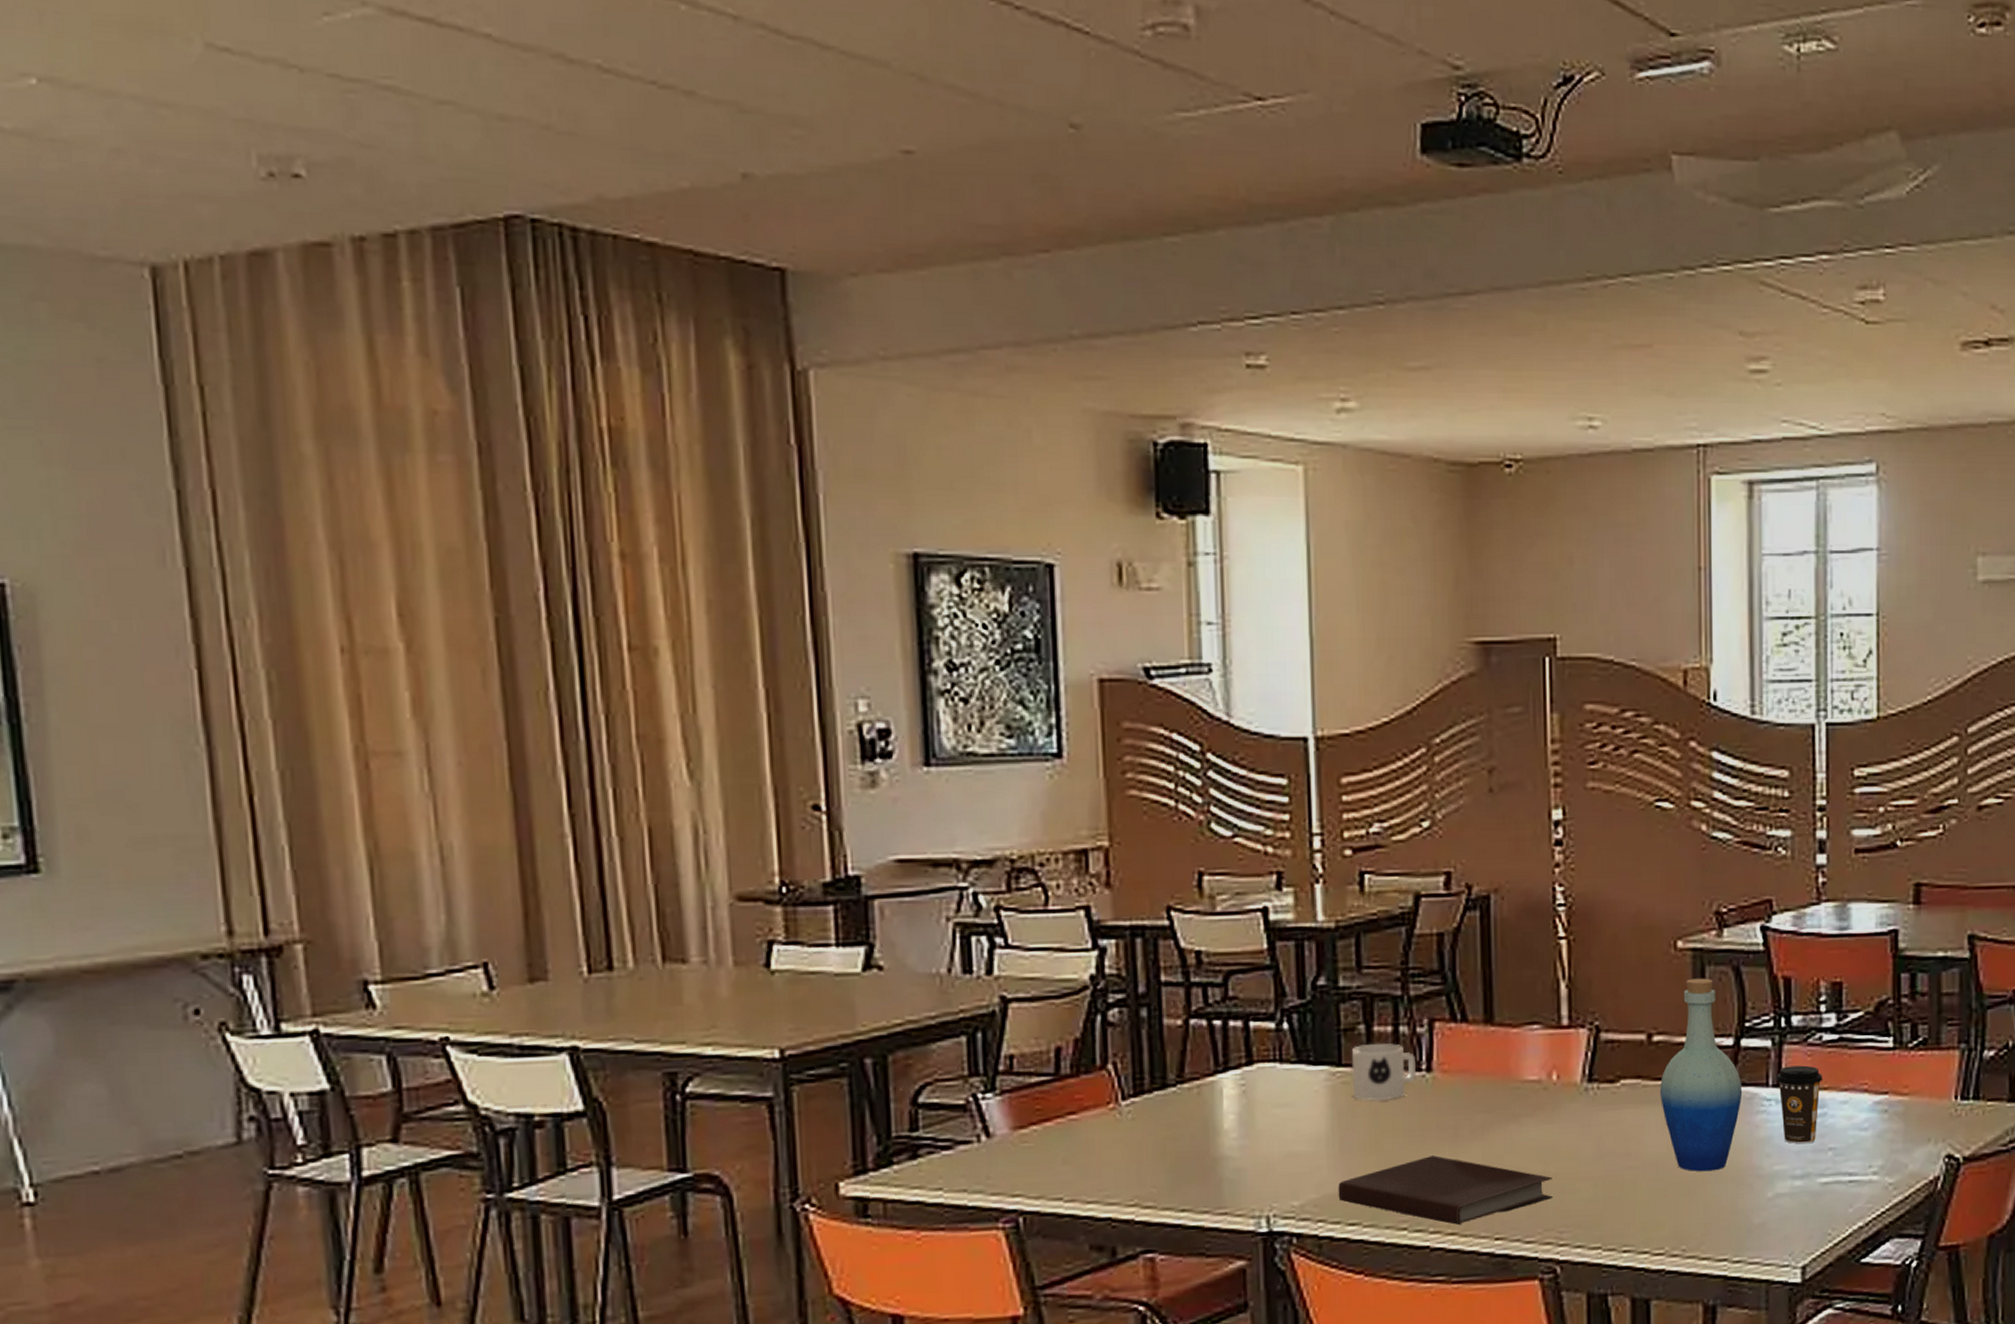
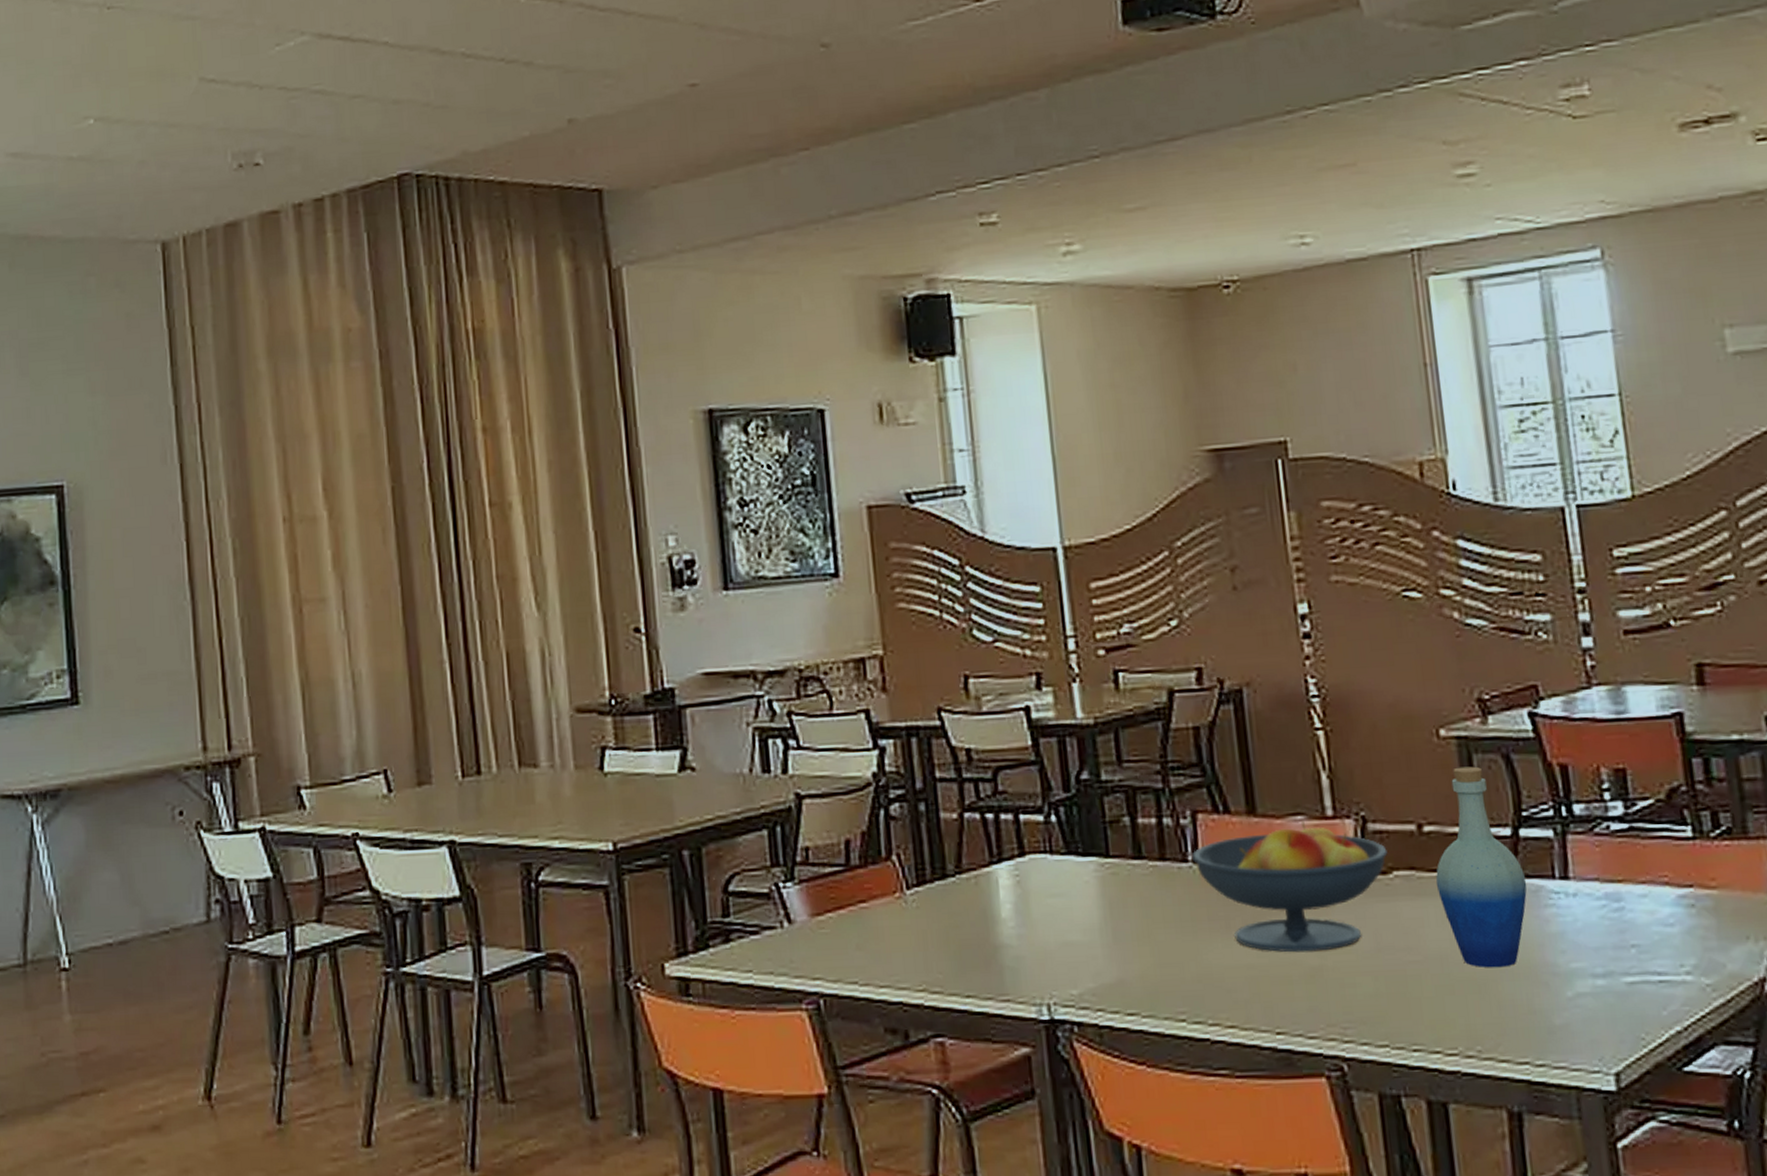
notebook: present [1338,1155,1553,1226] -> none [1114,947,1333,1019]
mug: present [1351,1043,1416,1102] -> none [1117,834,1183,892]
fruit bowl: none [1427,1029,1617,1160] -> present [1192,820,1388,953]
coffee cup: present [1775,1065,1823,1144] -> none [1562,856,1617,941]

